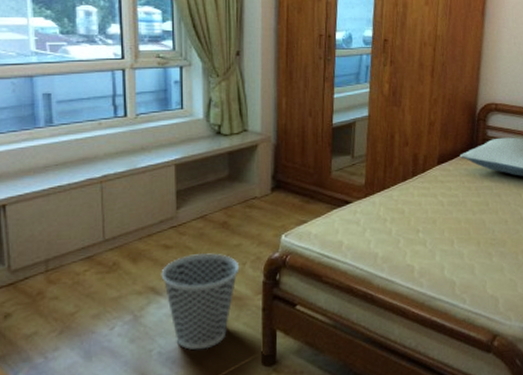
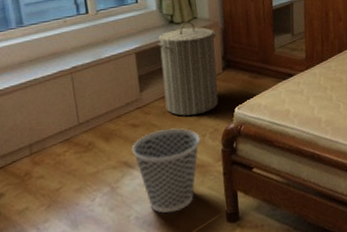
laundry hamper: none [200,133,268,240] -> present [157,21,219,116]

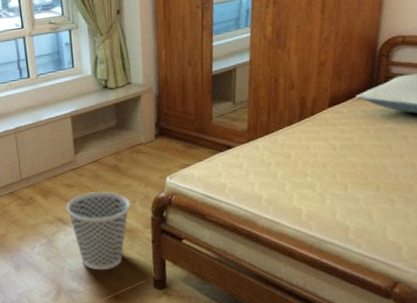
laundry hamper: present [157,21,219,116] -> none [91,86,150,181]

